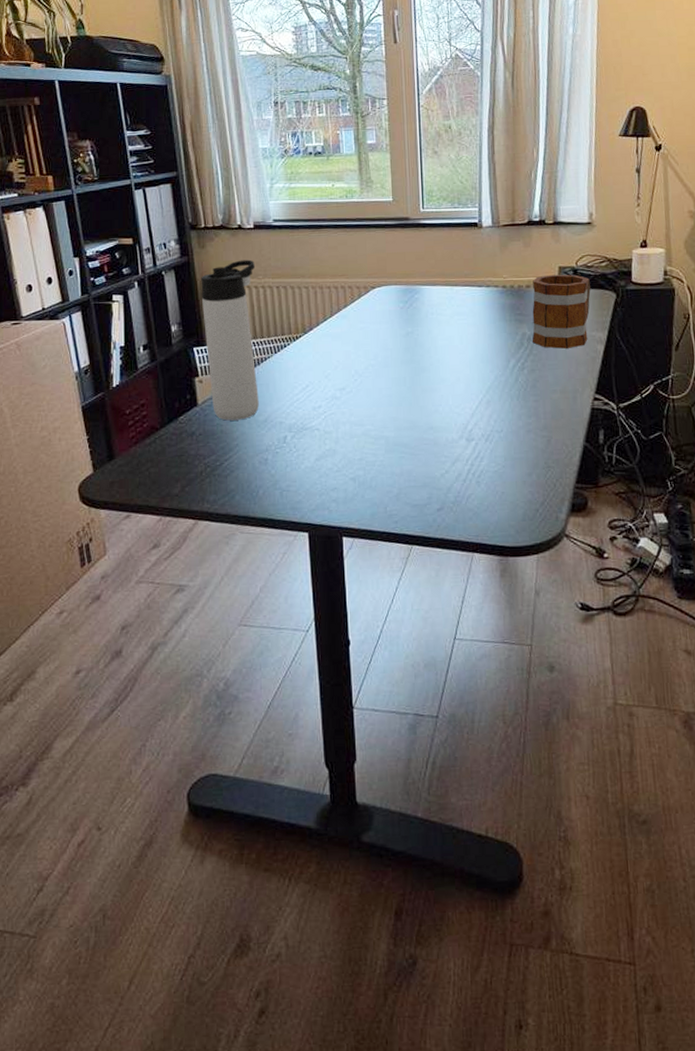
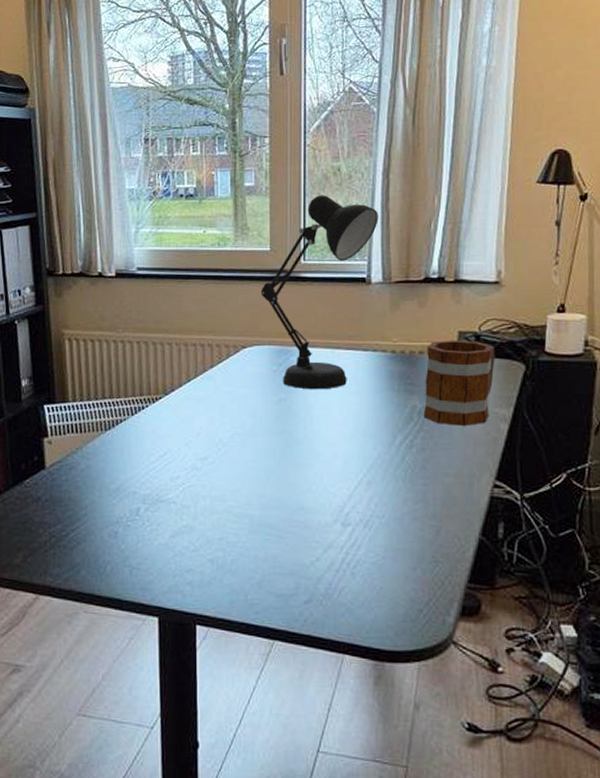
thermos bottle: present [201,259,259,421] -> none [55,311,115,487]
desk lamp: none [385,150,486,323] -> present [260,195,379,390]

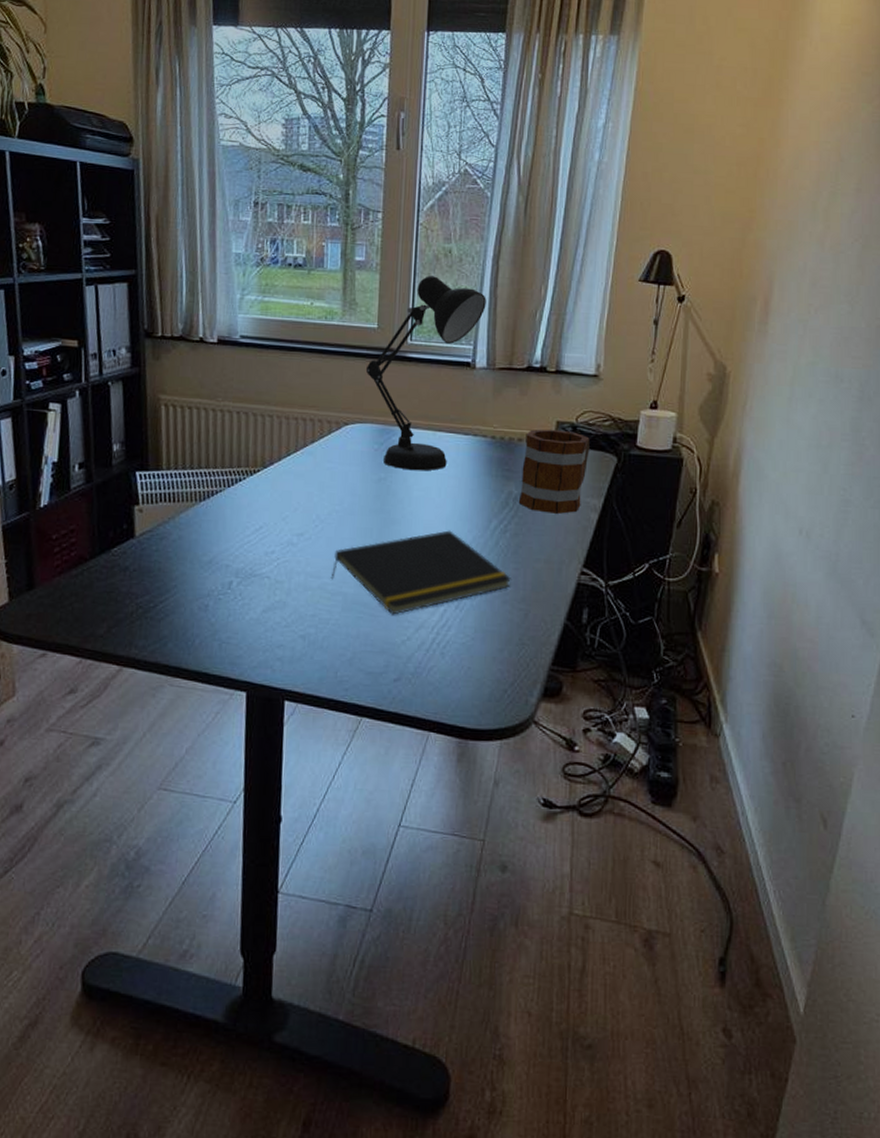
notepad: none [236,448,422,536] -> present [330,530,512,615]

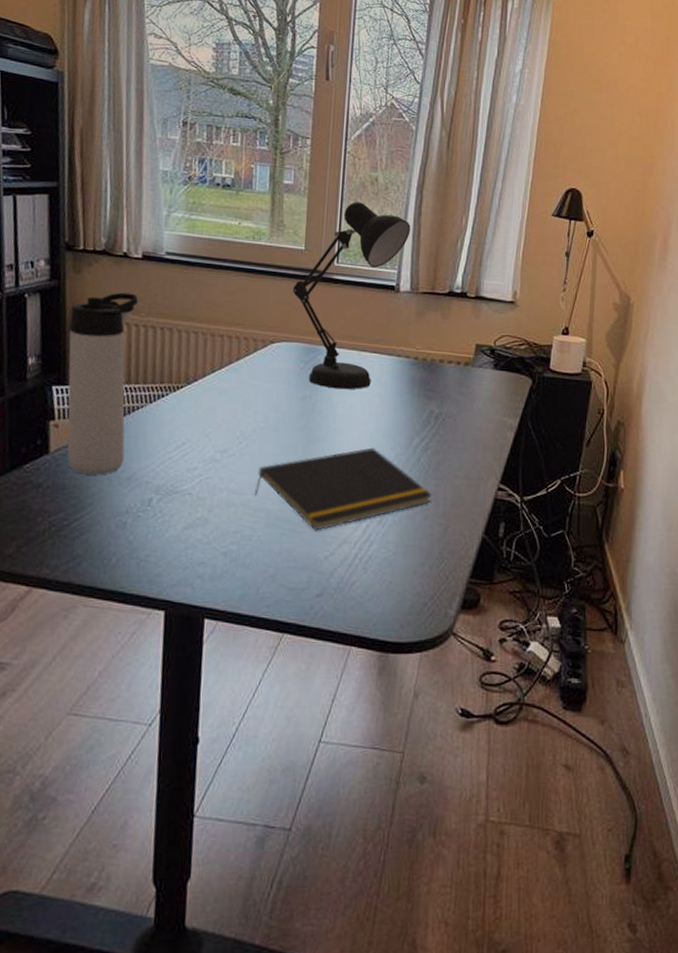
thermos bottle: none [150,377,215,559] -> present [67,292,139,475]
mug: present [518,429,590,514] -> none [439,351,507,432]

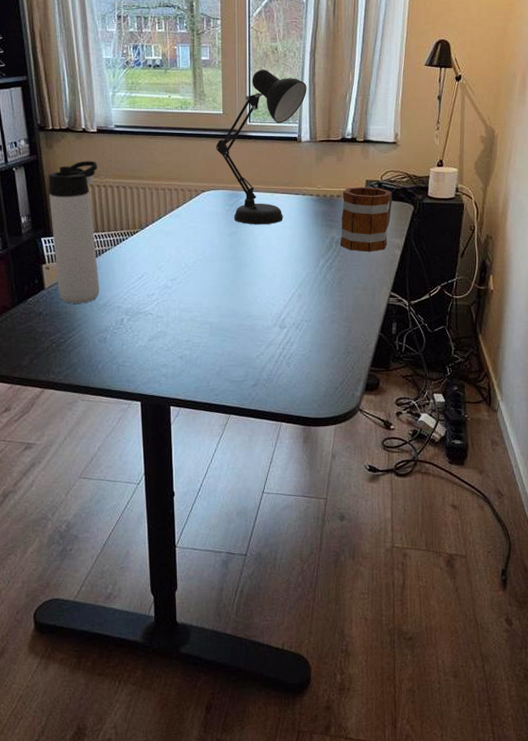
notepad: present [254,447,433,531] -> none [199,269,338,337]
mug: none [439,351,507,432] -> present [339,186,392,252]

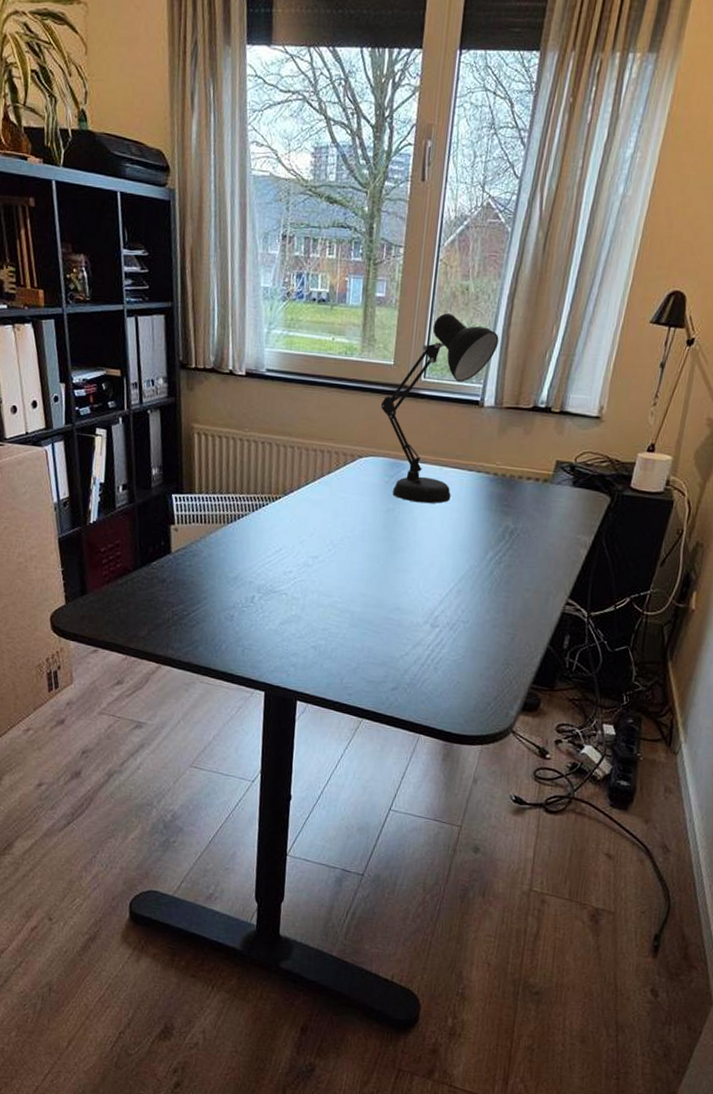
thermos bottle: present [48,161,99,304] -> none [184,408,243,574]
mug: present [339,186,392,252] -> none [514,468,586,549]

